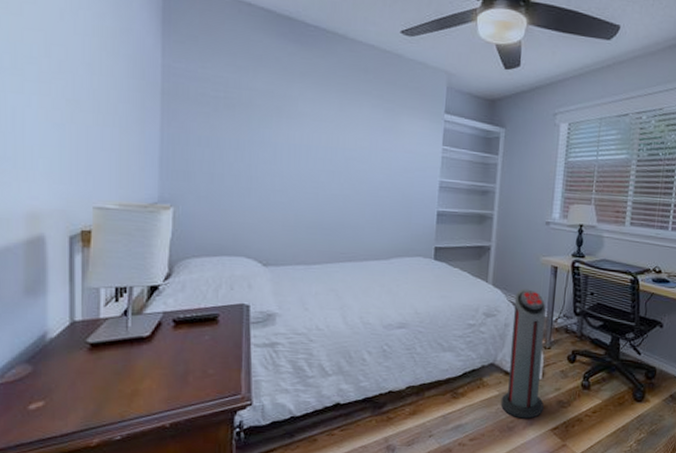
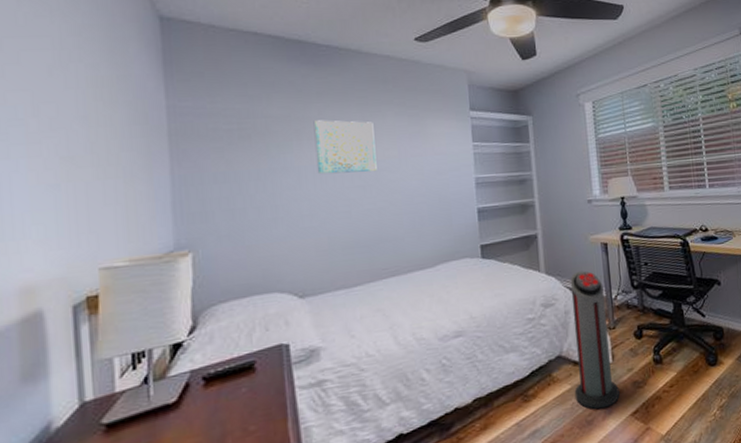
wall art: none [292,100,350,160] -> present [313,120,377,175]

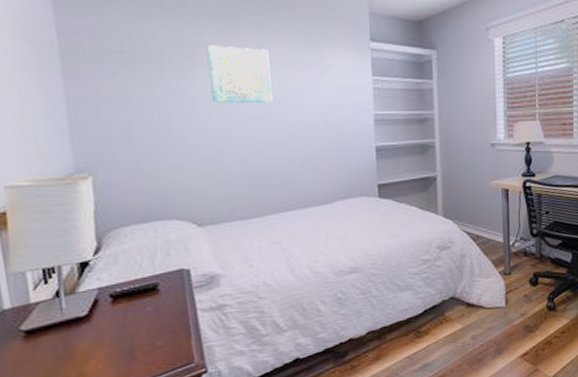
air purifier: present [570,270,620,410] -> none [466,216,511,349]

